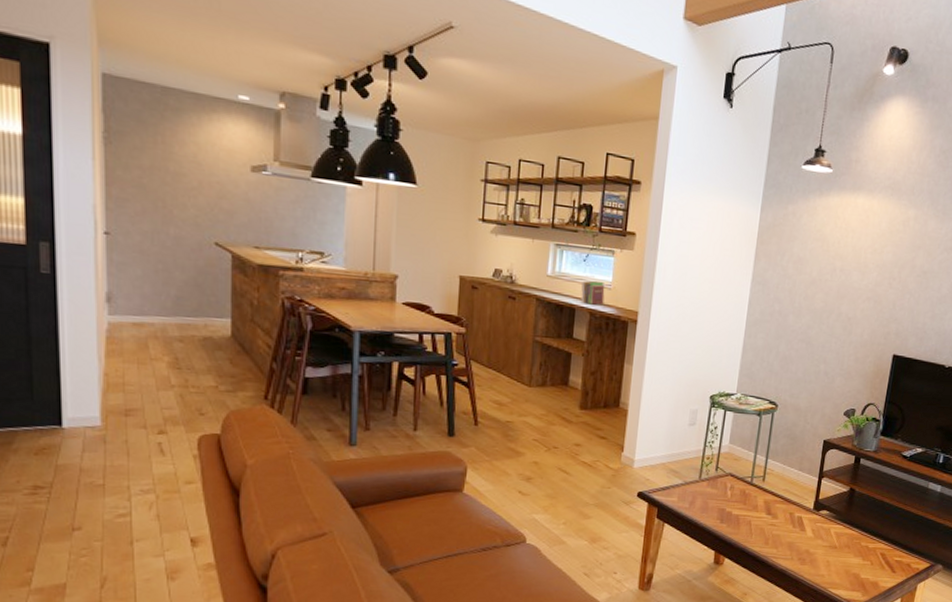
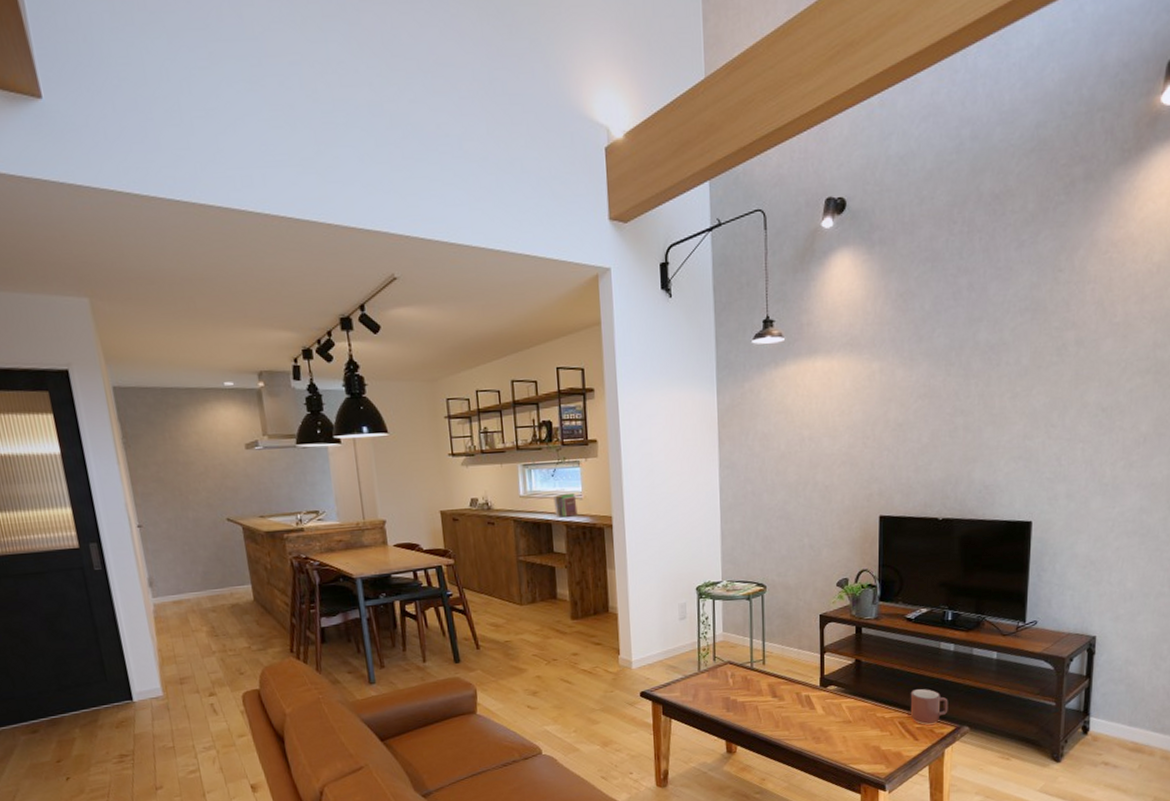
mug: none [892,523,928,560] -> present [910,688,948,726]

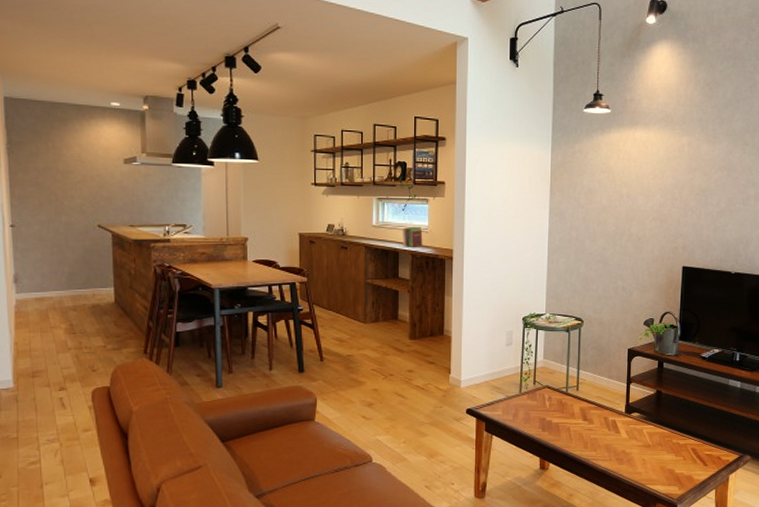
mug: present [910,688,948,726] -> none [701,419,734,453]

